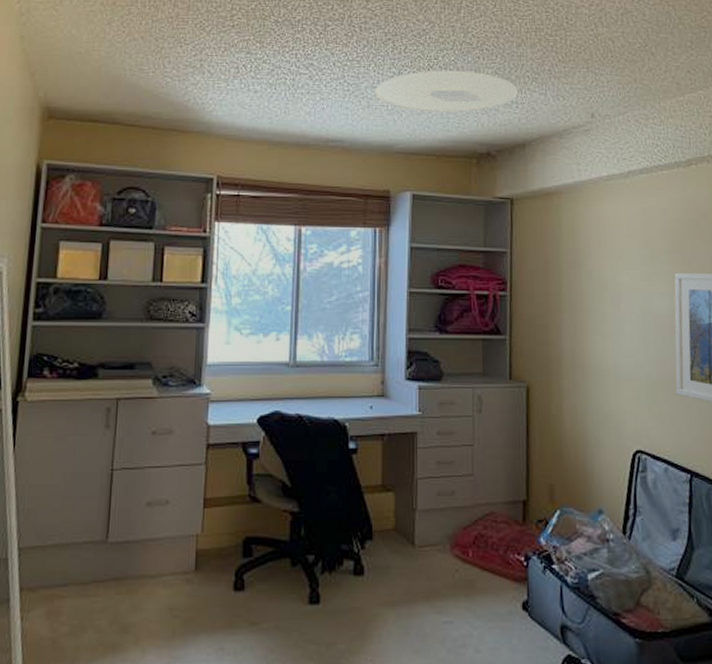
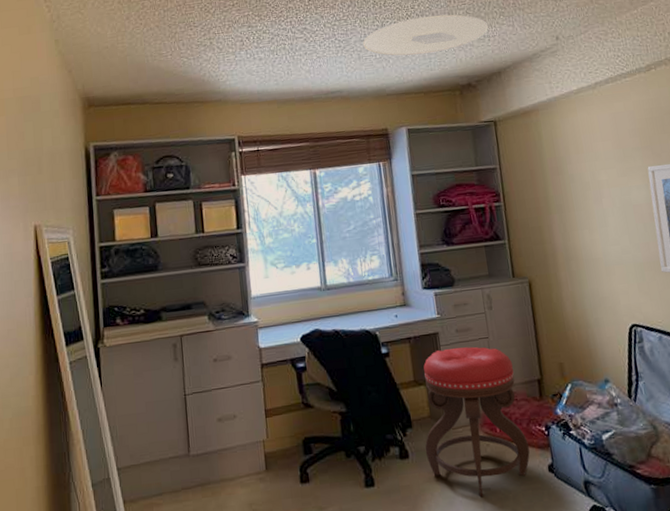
stool: none [384,452,503,632] -> present [423,346,530,498]

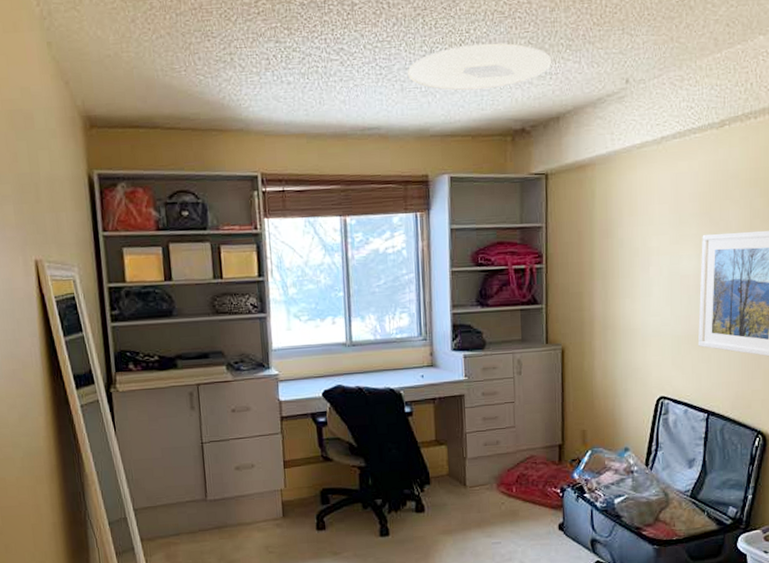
stool: present [423,346,530,498] -> none [441,410,542,550]

